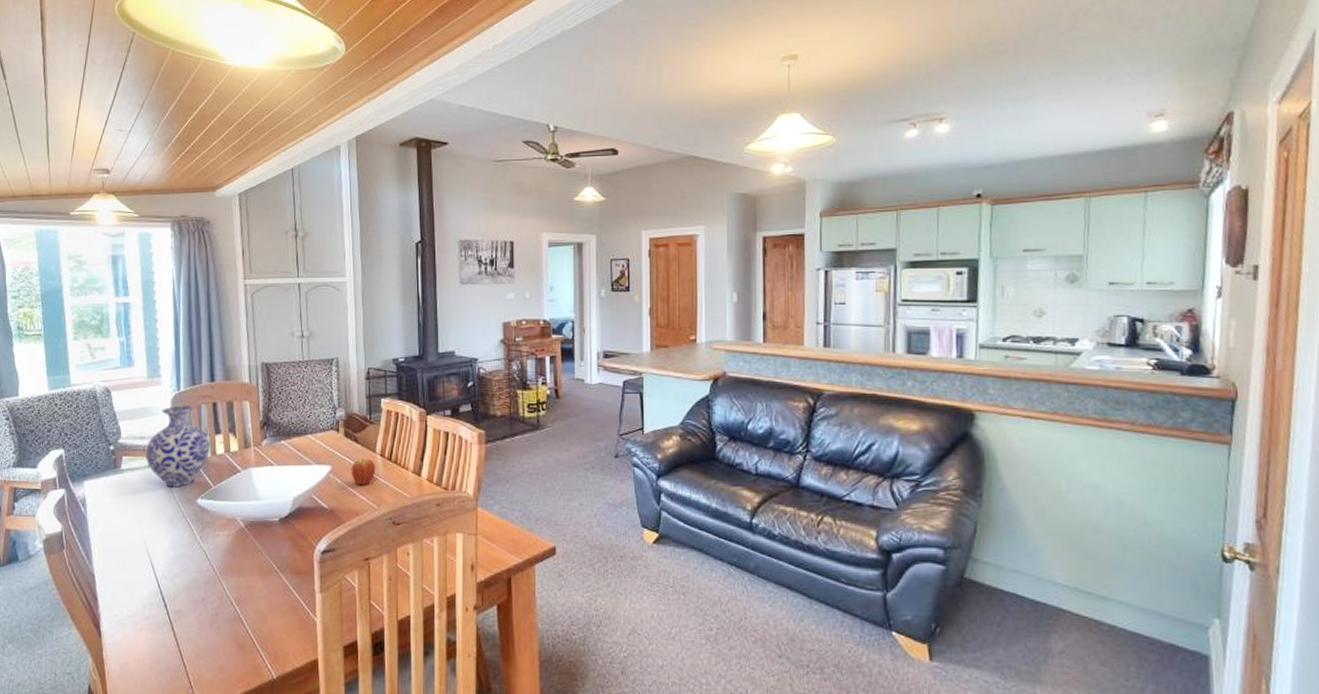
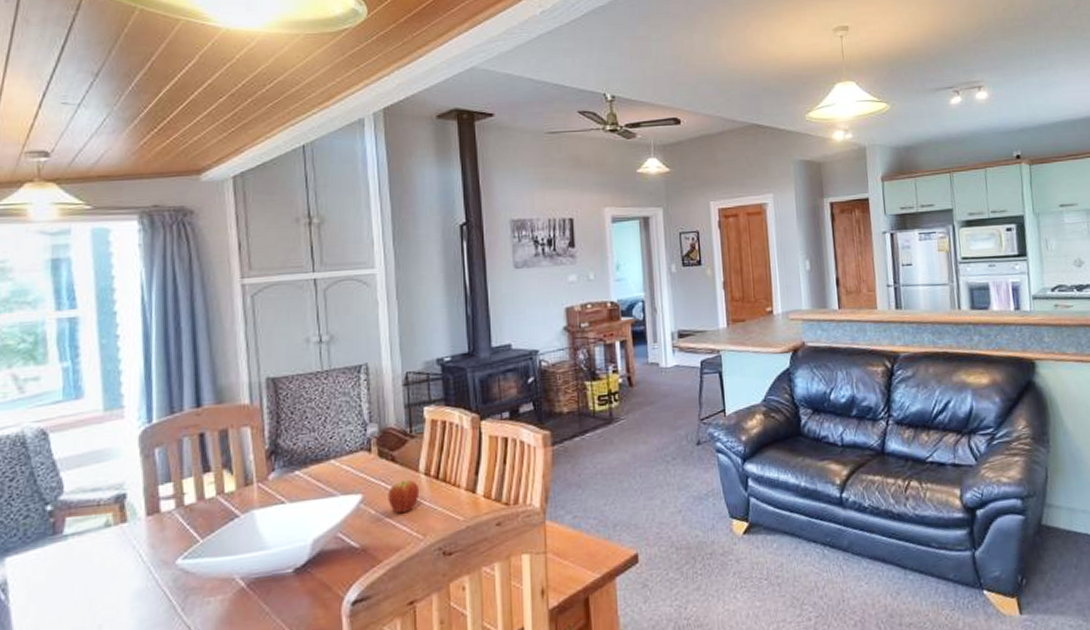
vase: present [145,405,211,487] -> none [100,440,197,550]

